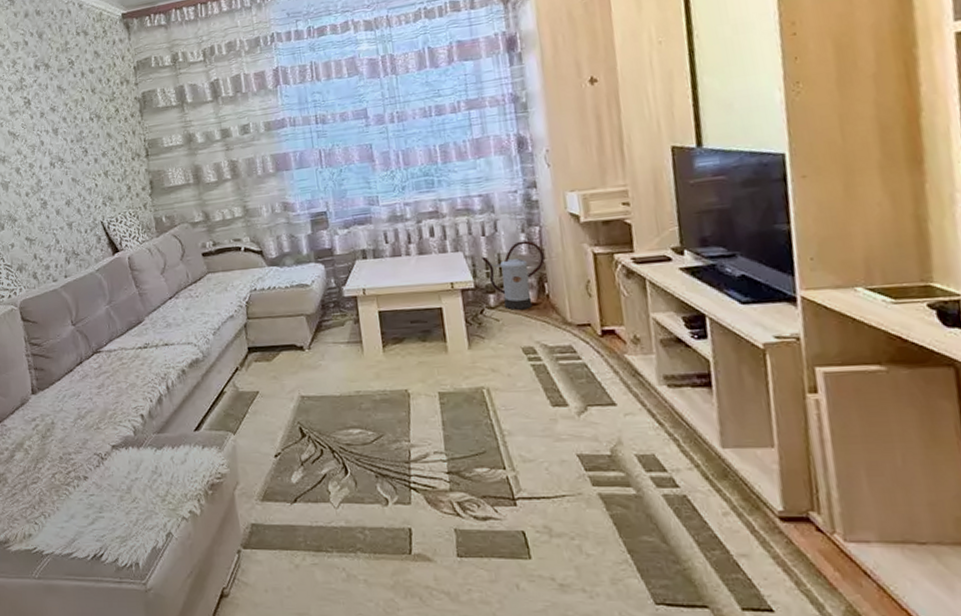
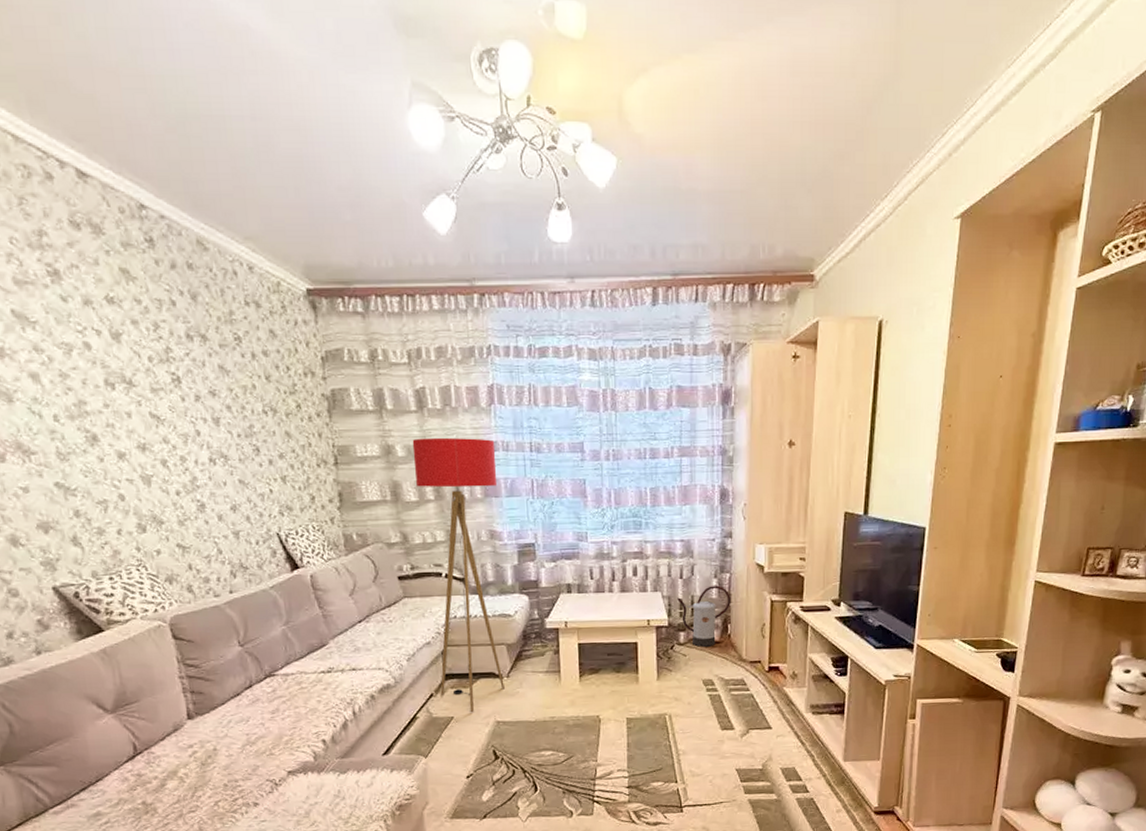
floor lamp: none [209,117,307,387] -> present [412,437,504,713]

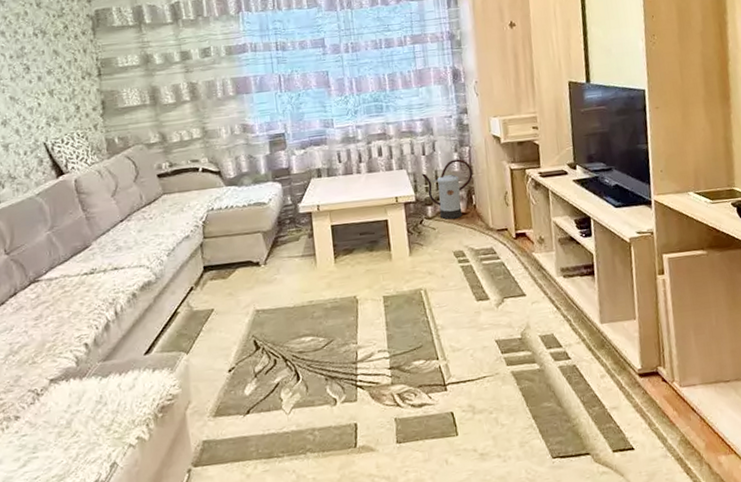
floor lamp: present [412,437,504,713] -> none [168,42,262,304]

